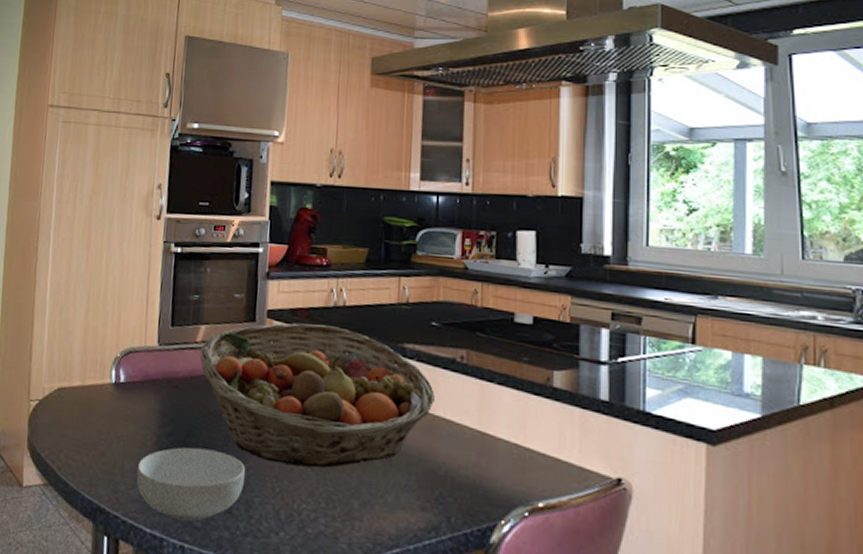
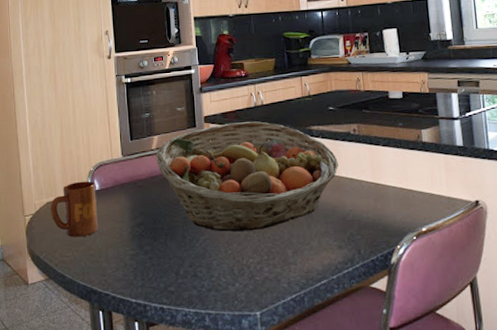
mug: none [61,367,120,439] -> present [50,181,98,238]
cereal bowl: present [136,447,245,522] -> none [118,230,203,289]

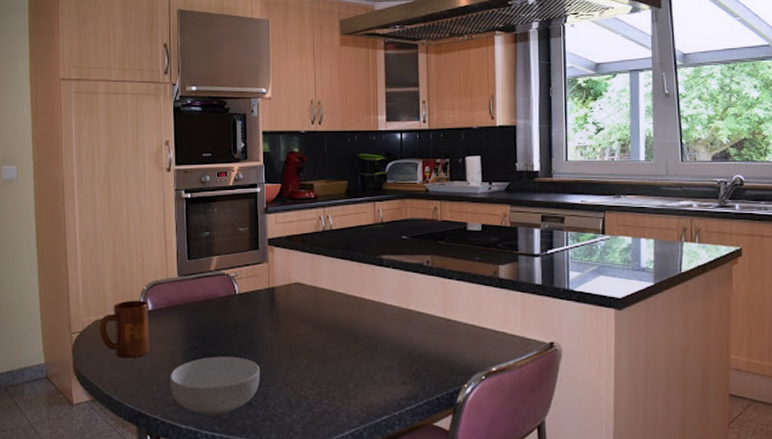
cereal bowl: none [118,230,203,289] -> present [170,356,259,416]
fruit basket: present [156,121,338,232] -> none [214,247,408,361]

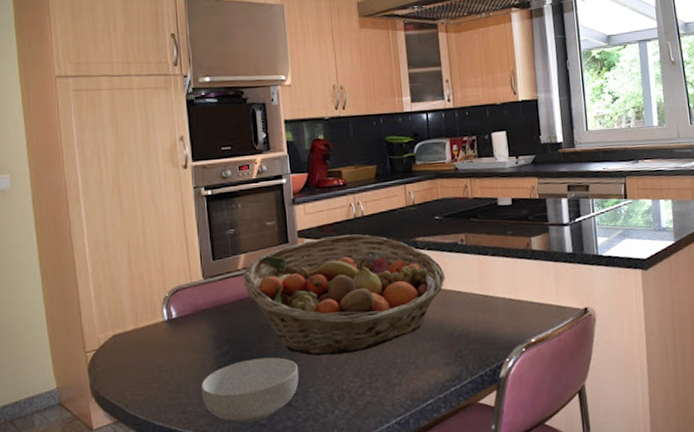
mug: present [98,300,150,359] -> none [117,308,176,373]
fruit basket: none [214,247,408,361] -> present [243,234,445,356]

